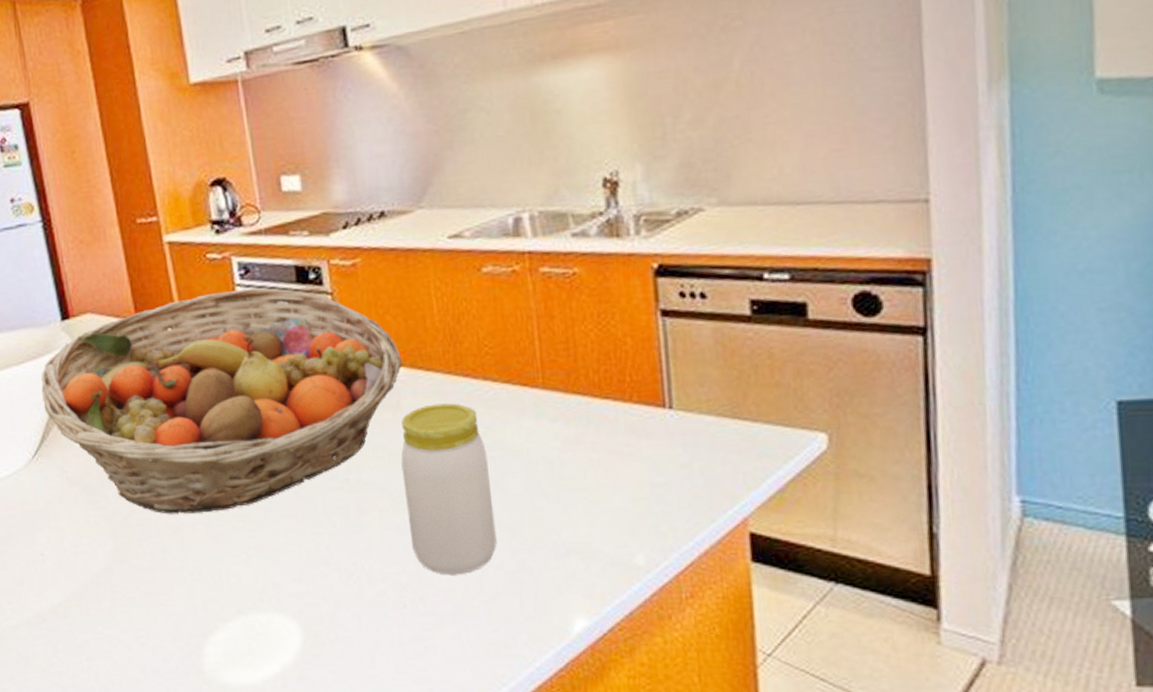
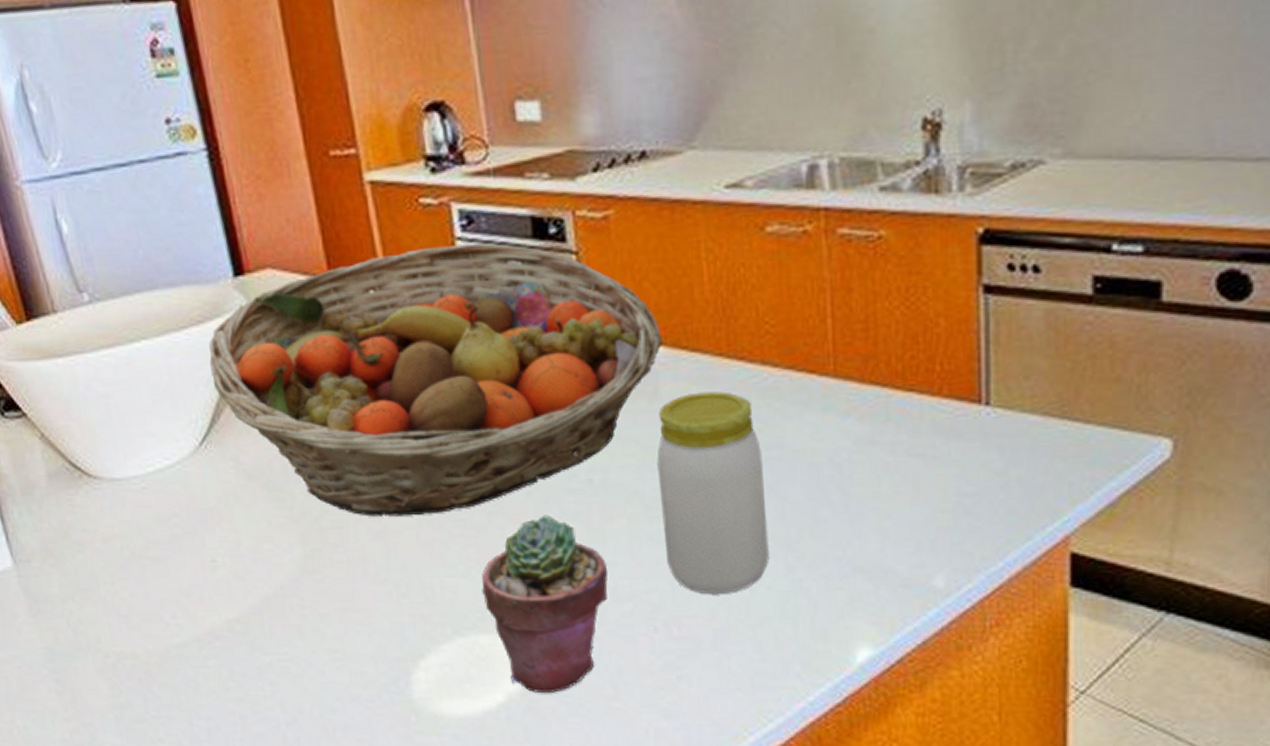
potted succulent: none [260,510,364,663] -> present [482,515,609,693]

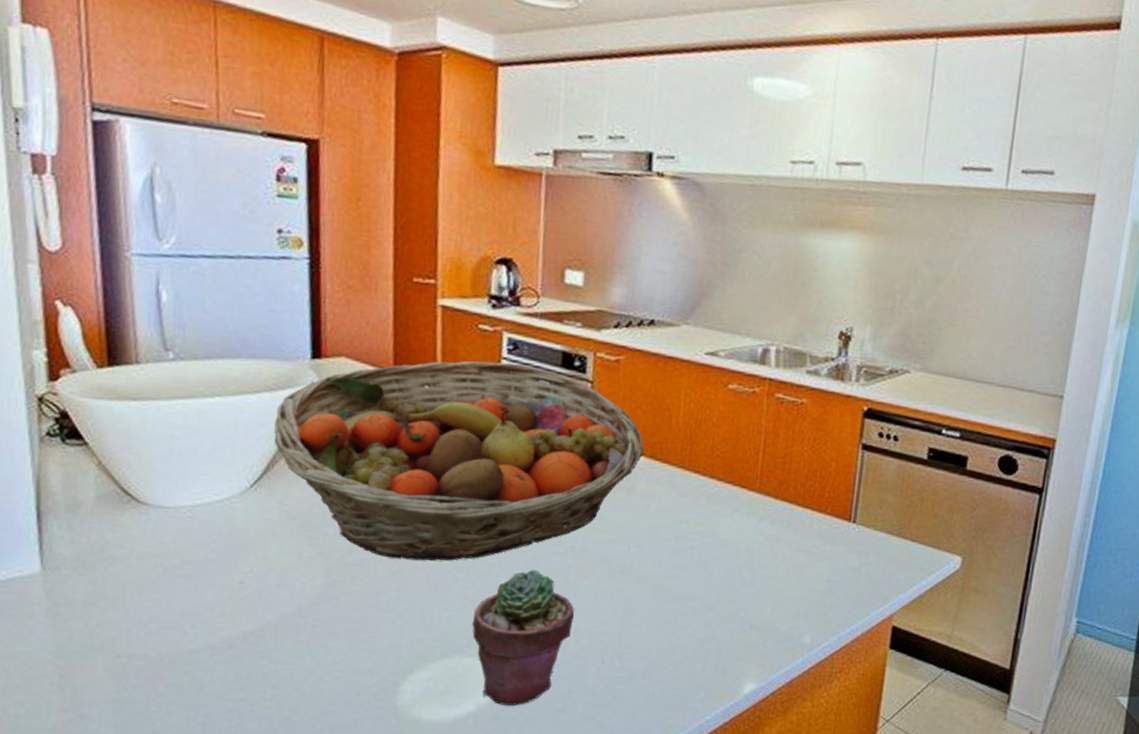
jar: present [657,391,769,595] -> none [620,492,701,639]

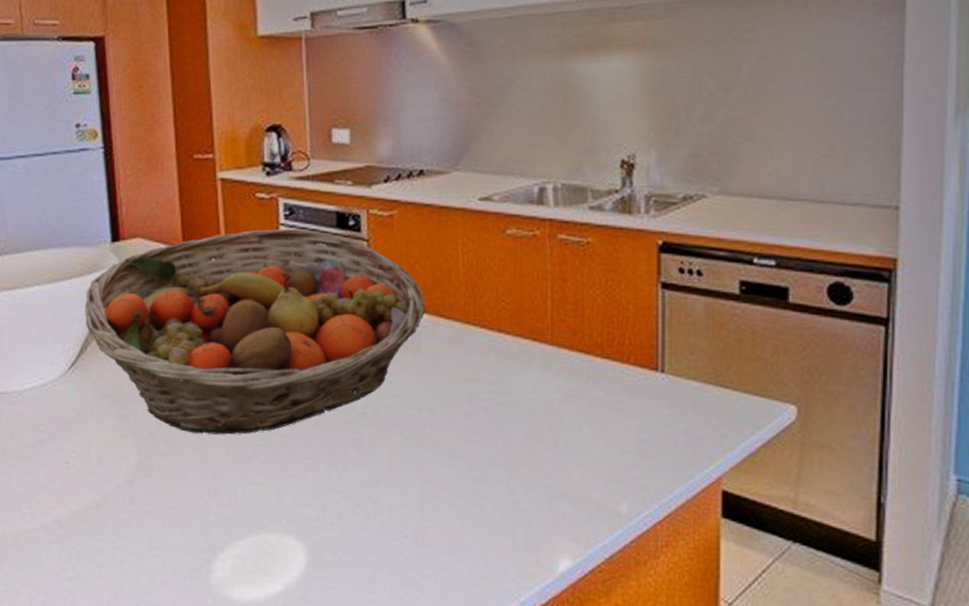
potted succulent: present [472,569,575,706] -> none [274,439,373,585]

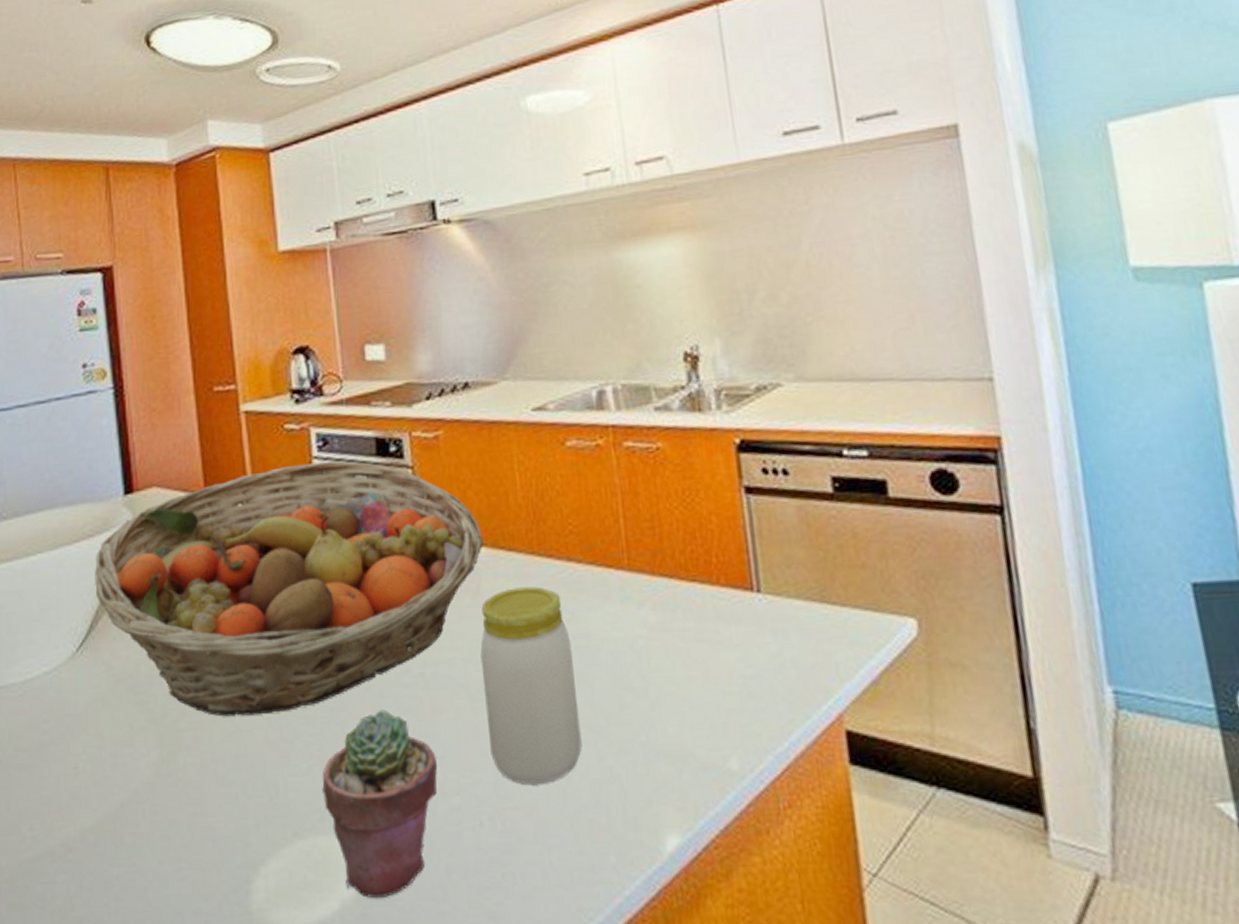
potted succulent: none [274,439,373,585] -> present [322,709,438,898]
jar: none [416,350,496,510] -> present [480,586,582,786]

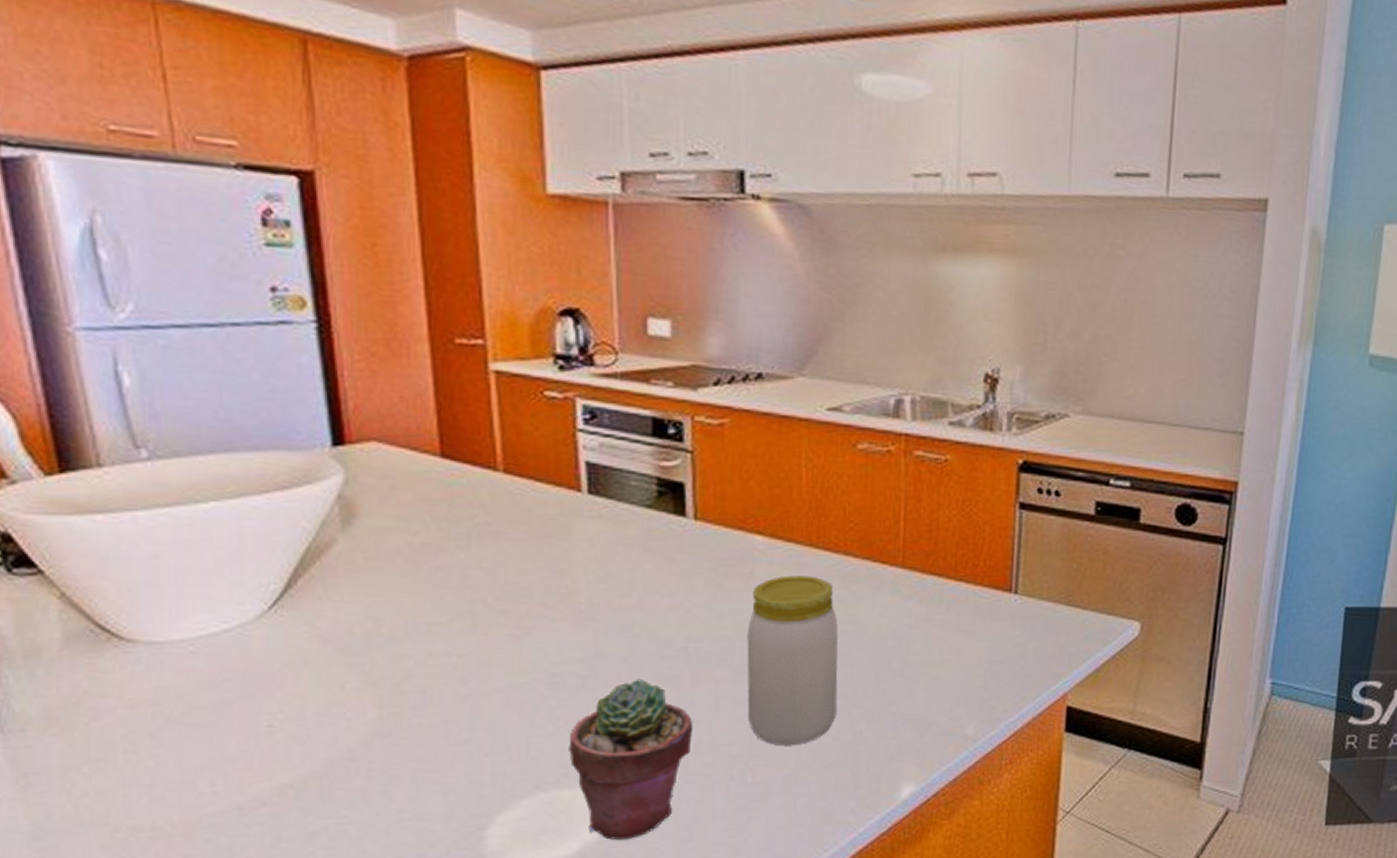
fruit basket: present [95,460,484,717] -> none [292,435,762,681]

